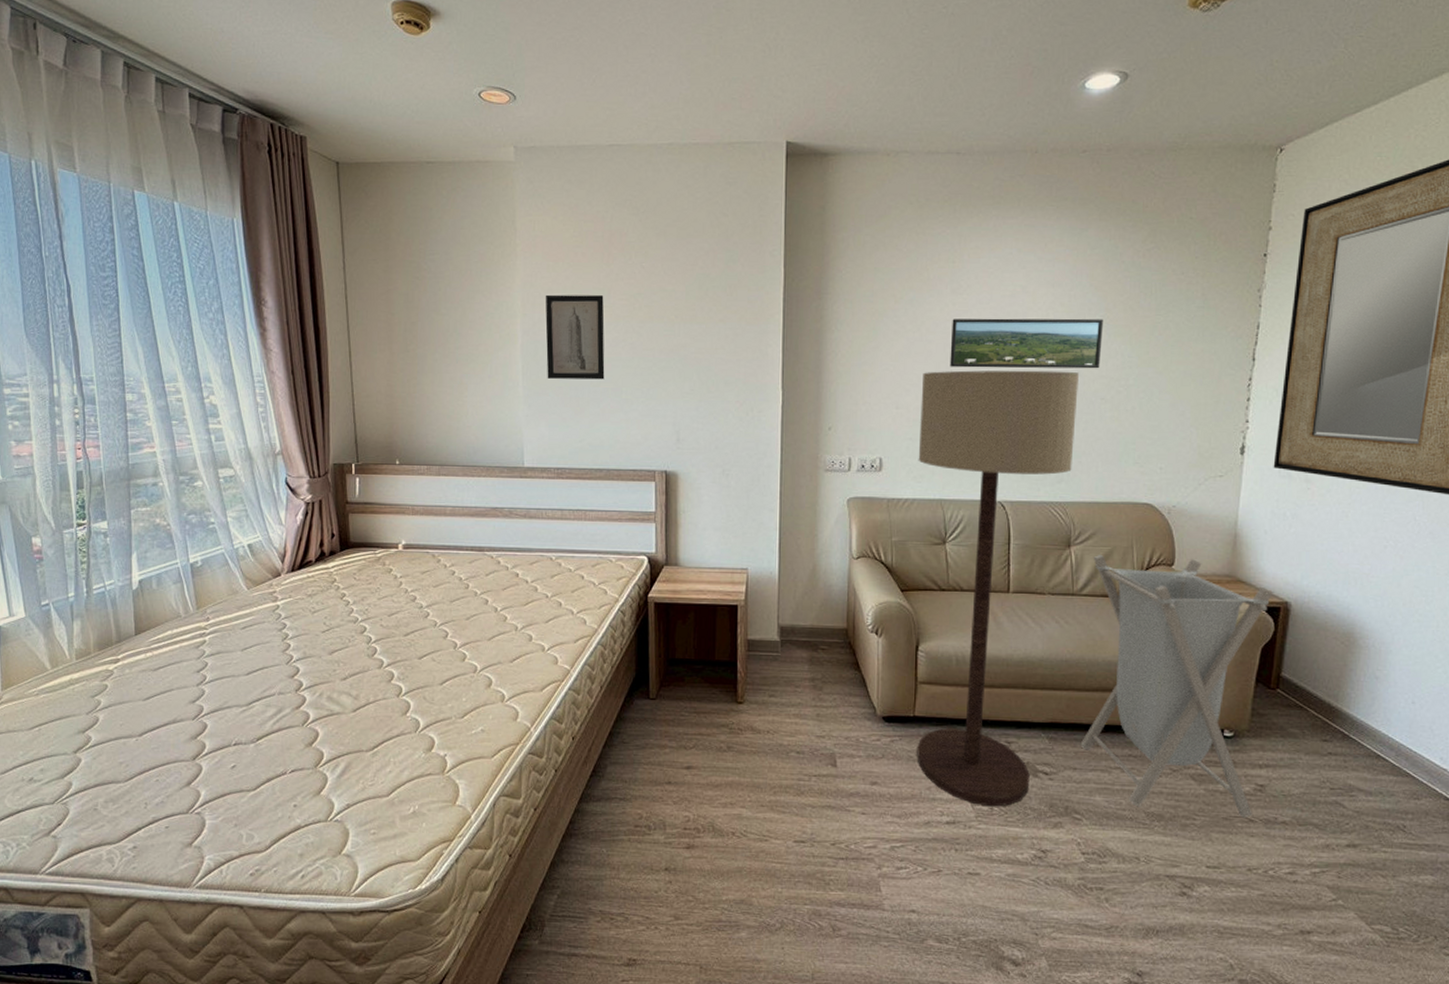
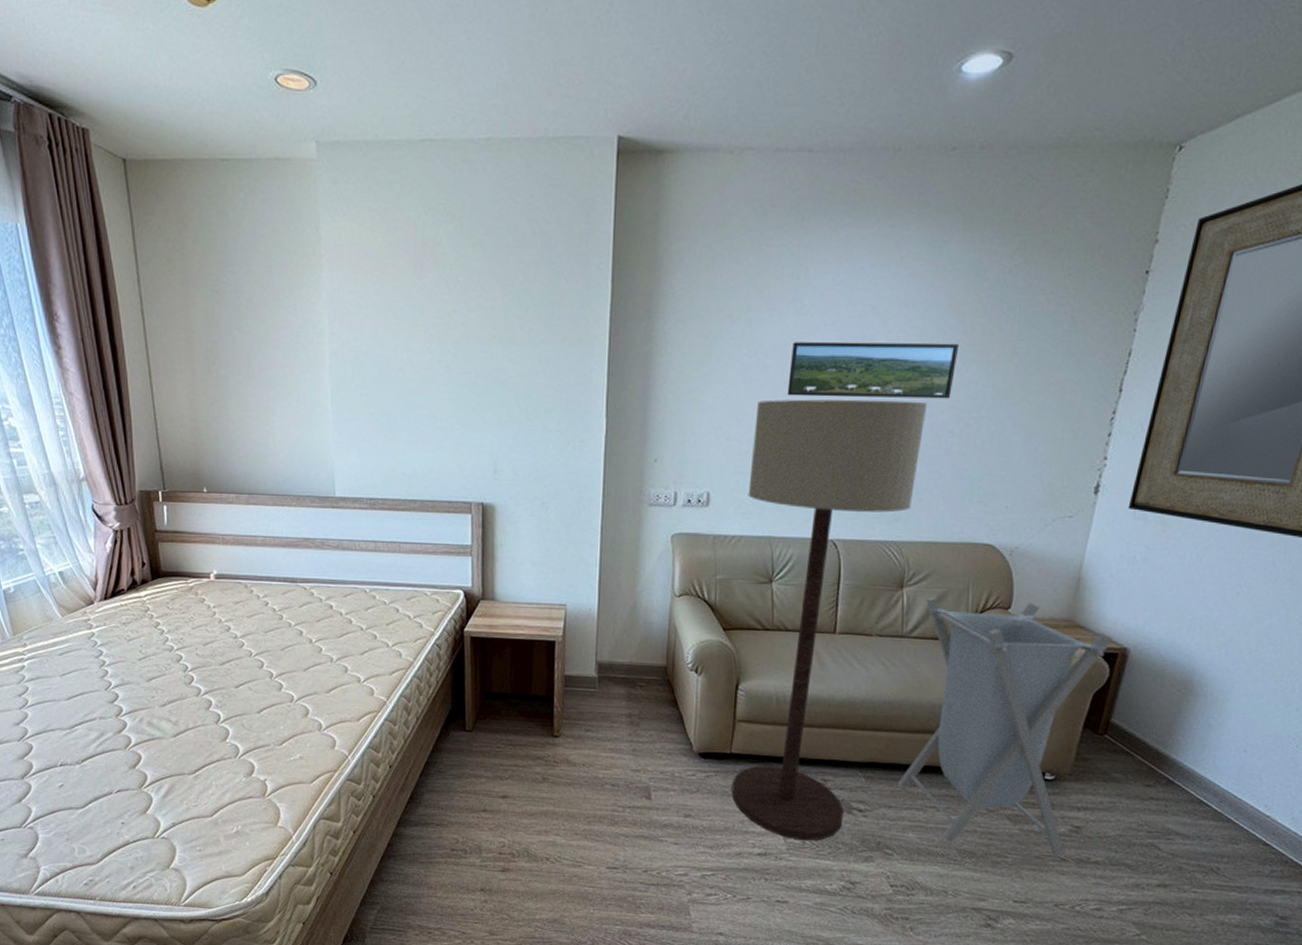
wall art: present [545,294,605,380] -> none [353,311,418,405]

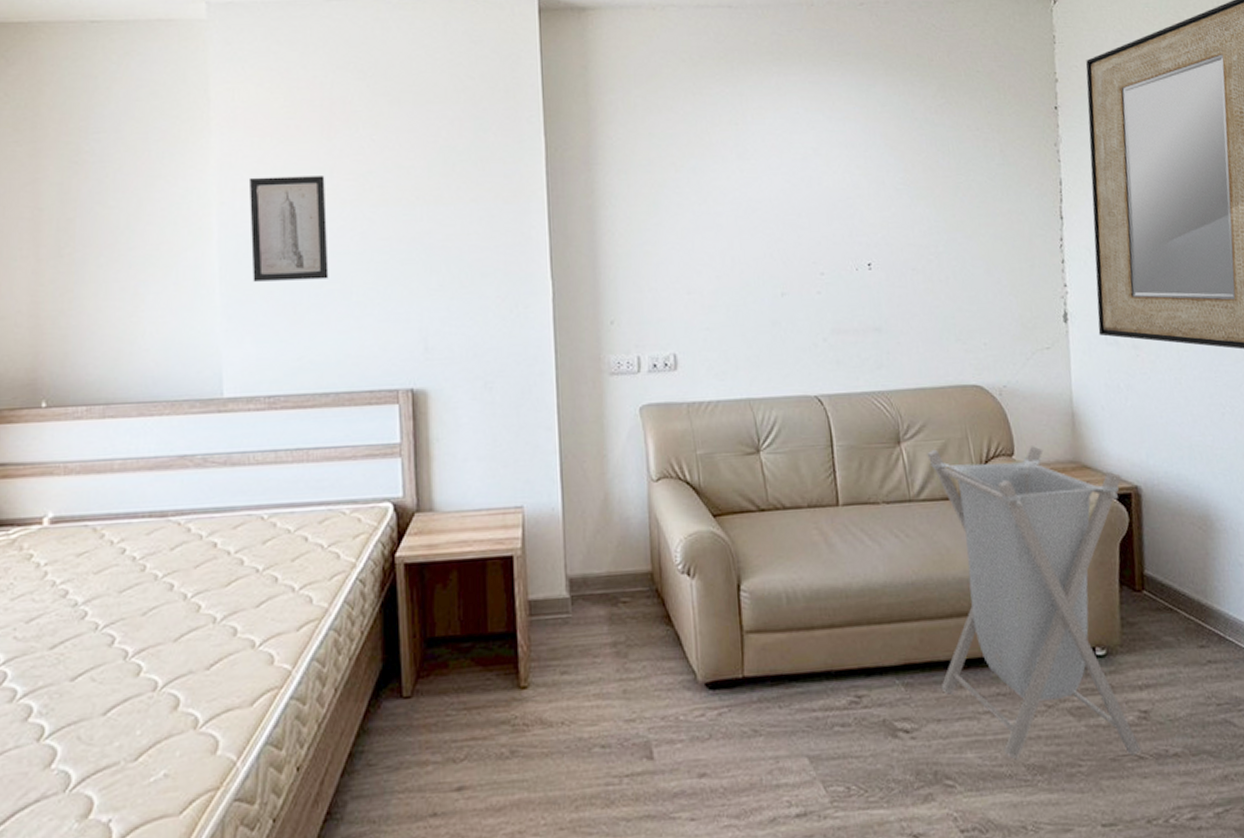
wall art: none [353,311,418,405] -> present [248,176,329,282]
floor lamp: present [731,399,927,841] -> none [714,240,891,786]
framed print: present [787,341,959,399] -> none [741,181,907,243]

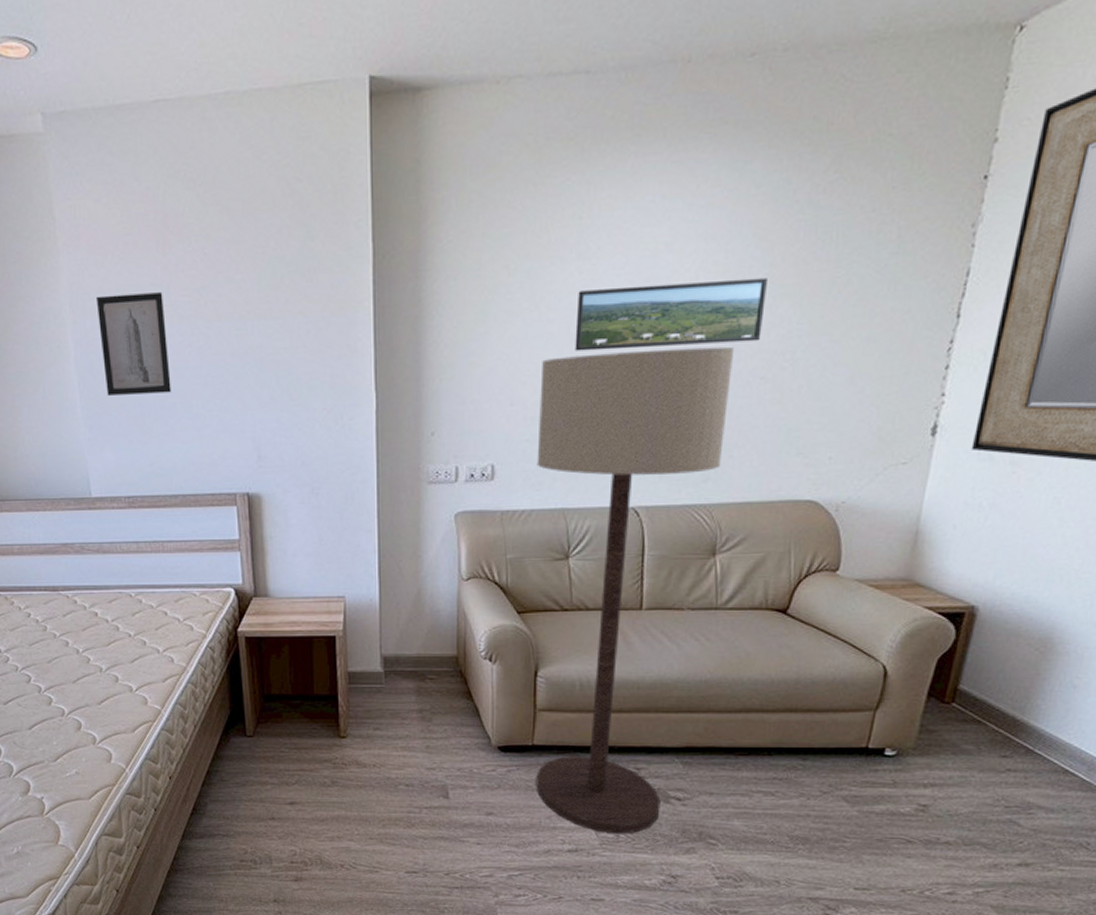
floor lamp: none [714,240,891,786] -> present [536,346,734,834]
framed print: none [741,181,907,243] -> present [575,277,767,351]
laundry hamper: present [927,446,1141,760] -> none [718,561,959,839]

